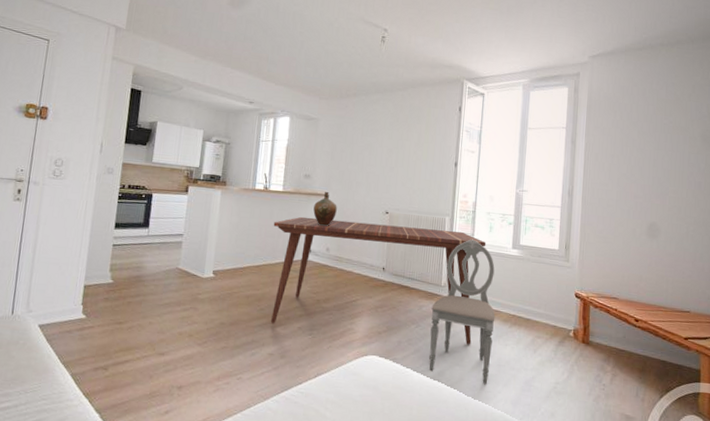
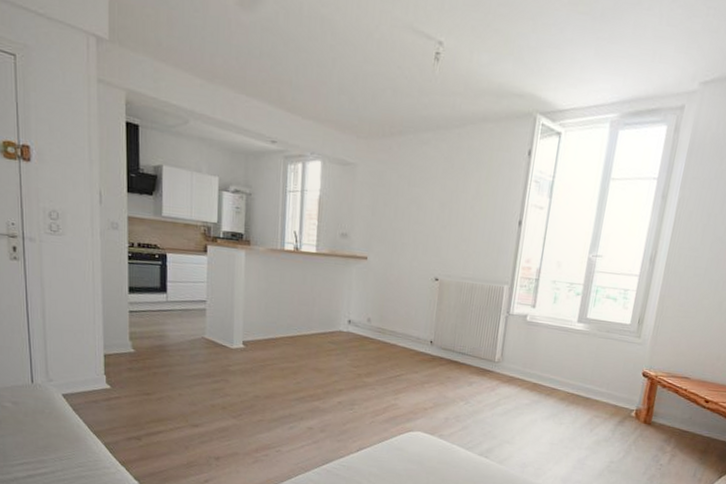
dining table: present [270,216,486,345] -> none [307,282,549,423]
ceramic jug: present [313,192,337,226] -> none [352,254,379,294]
dining chair: present [429,239,495,385] -> none [477,311,556,462]

